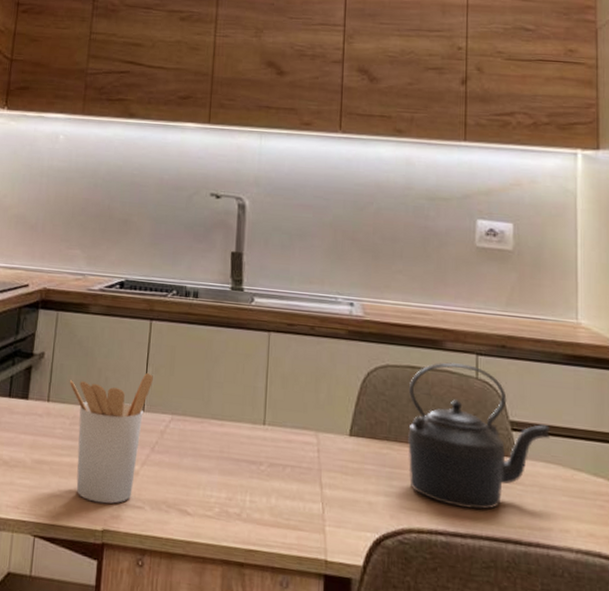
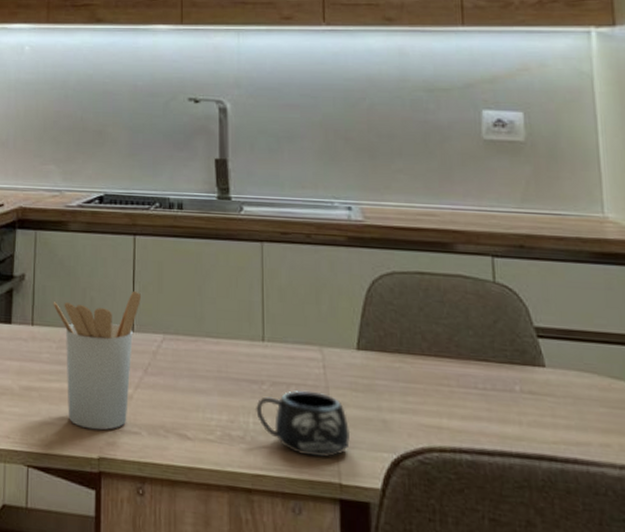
mug: none [252,472,339,536] -> present [255,391,351,458]
kettle: present [408,362,550,510] -> none [419,265,581,425]

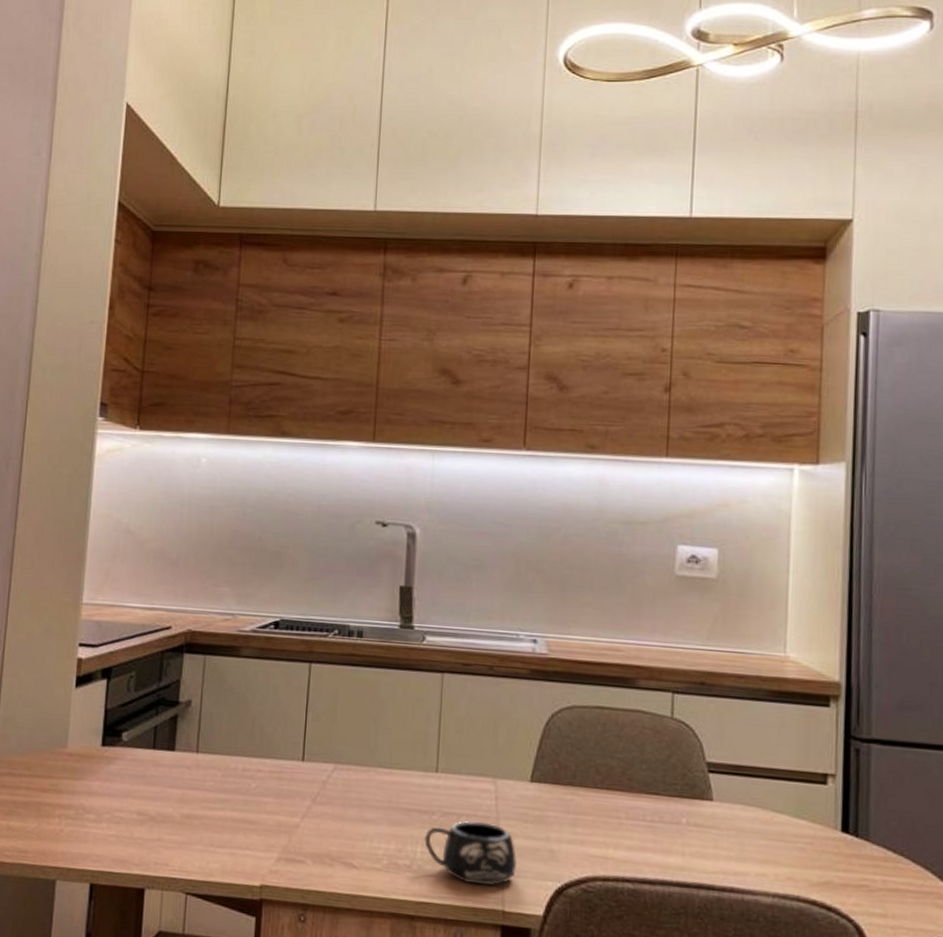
utensil holder: present [53,290,141,430] -> none [220,719,313,859]

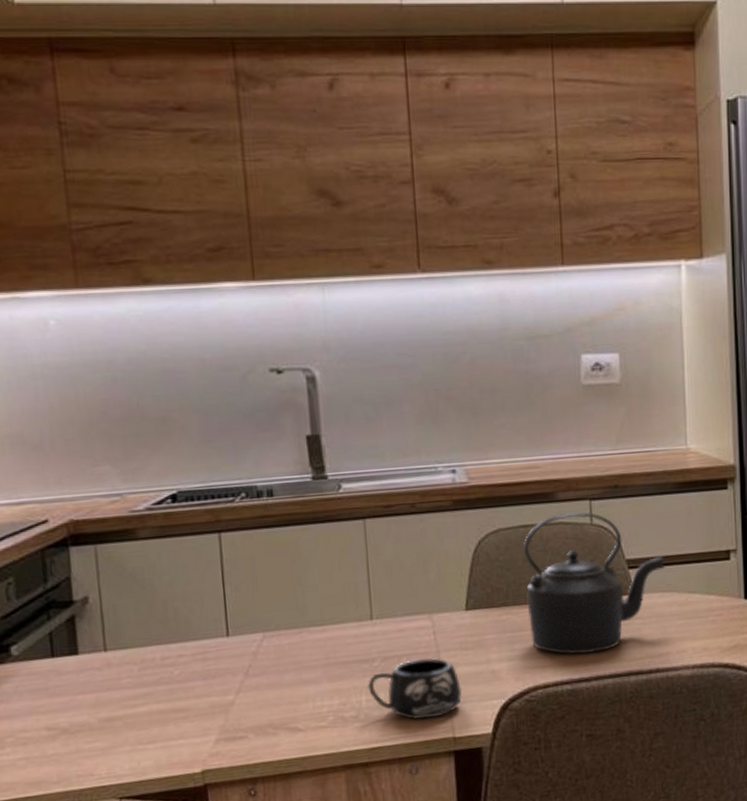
kettle: none [594,701,750,855] -> present [524,512,664,655]

